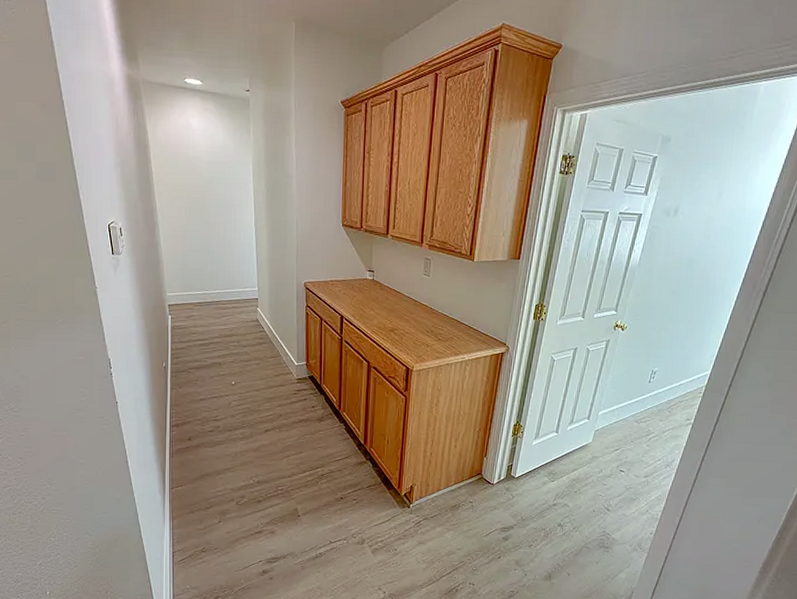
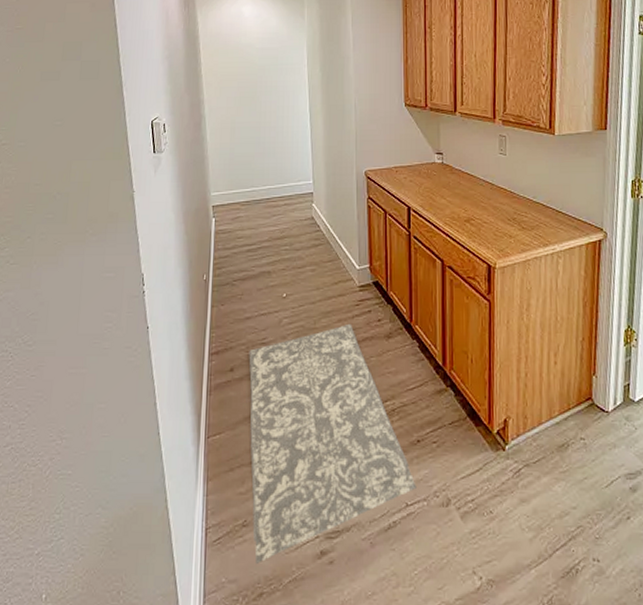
rug: none [204,408,339,577] -> present [249,323,417,564]

